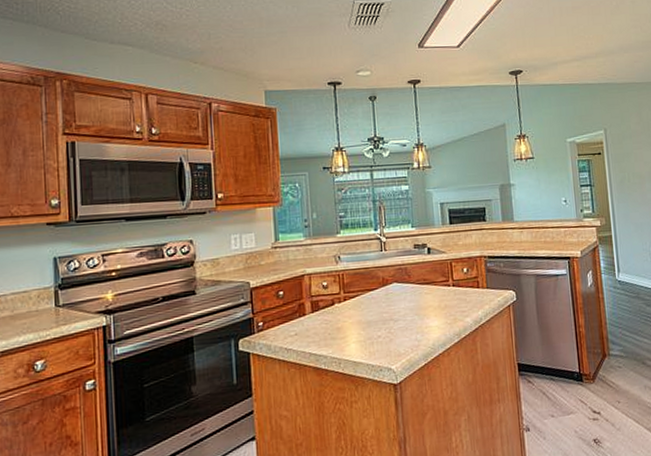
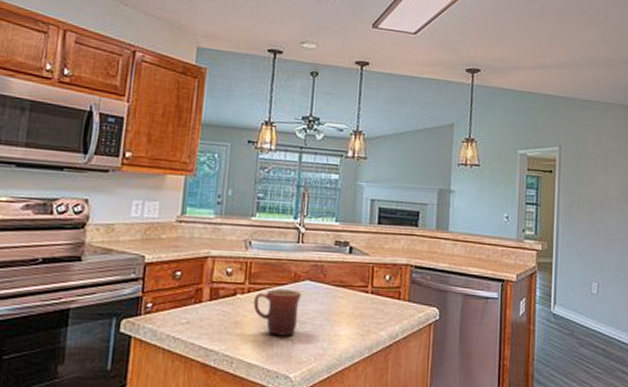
mug: none [350,293,392,335] -> present [253,289,302,336]

